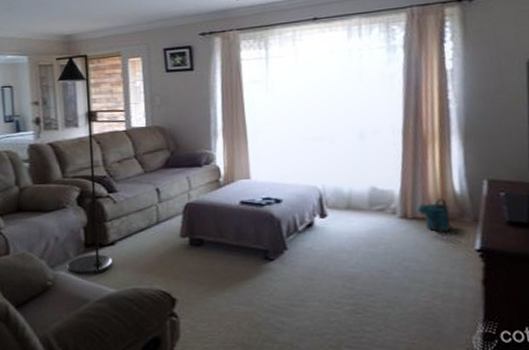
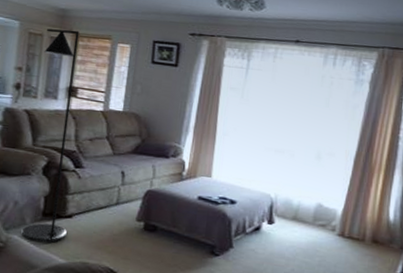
watering can: present [418,198,451,233] -> none [354,224,382,255]

